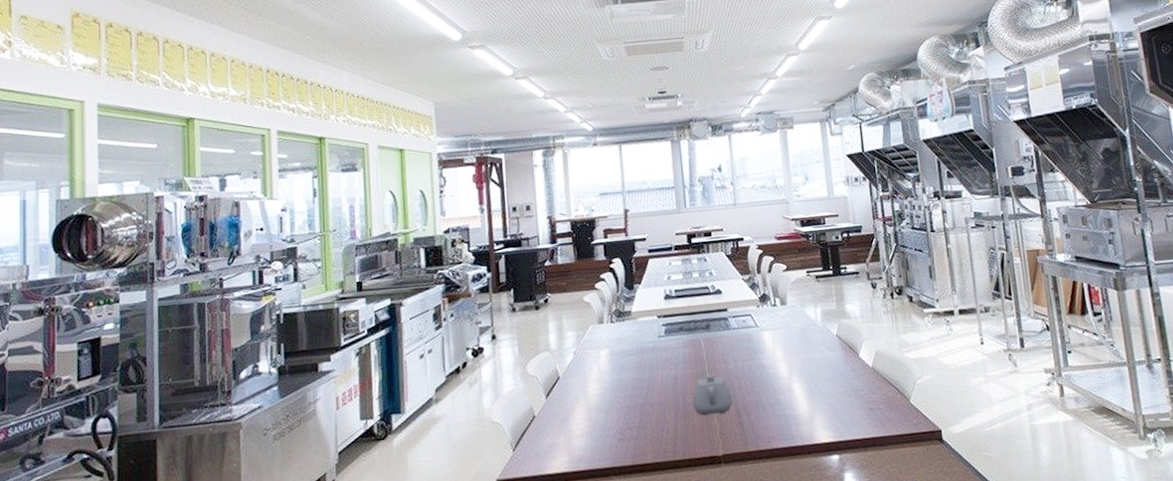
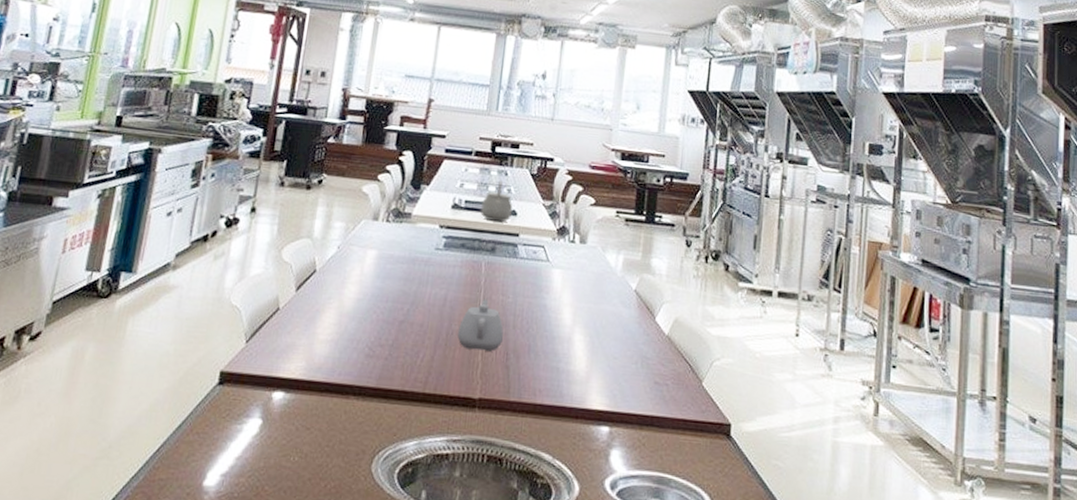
tea kettle: none [689,266,717,303] -> present [480,180,512,222]

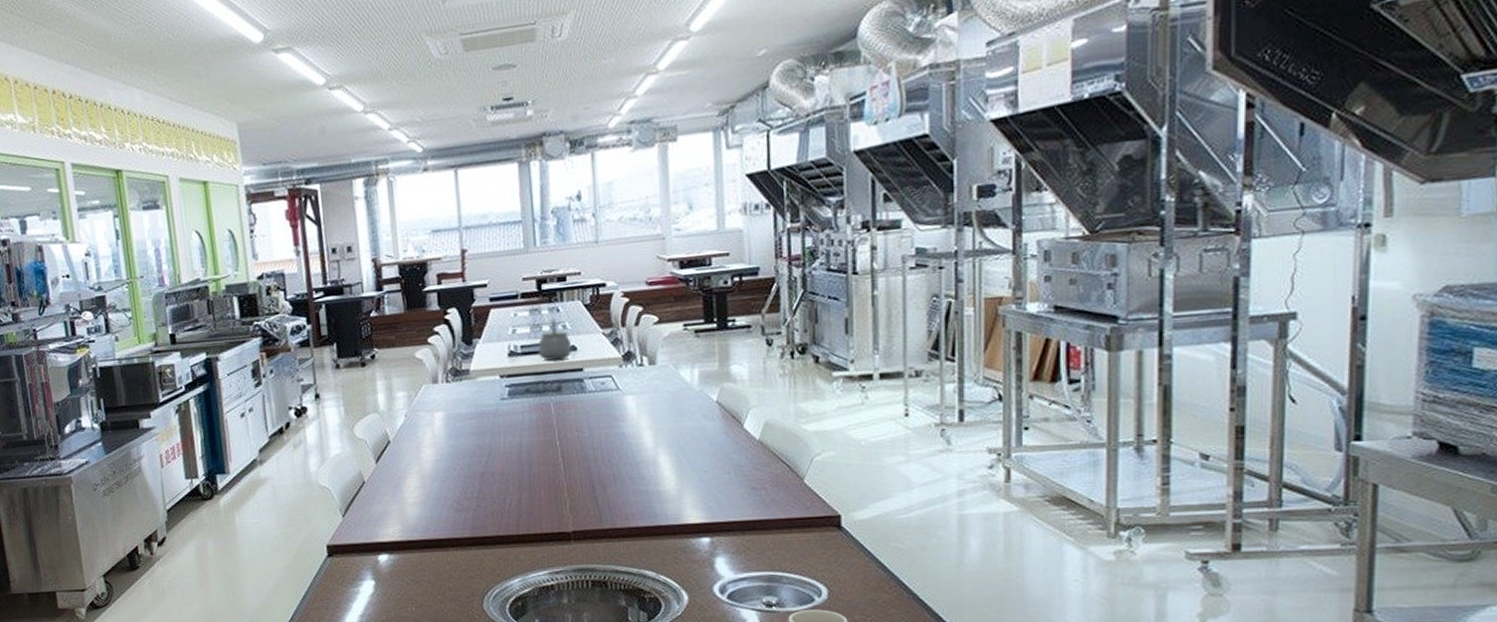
teapot: present [457,298,504,352] -> none [539,438,587,488]

